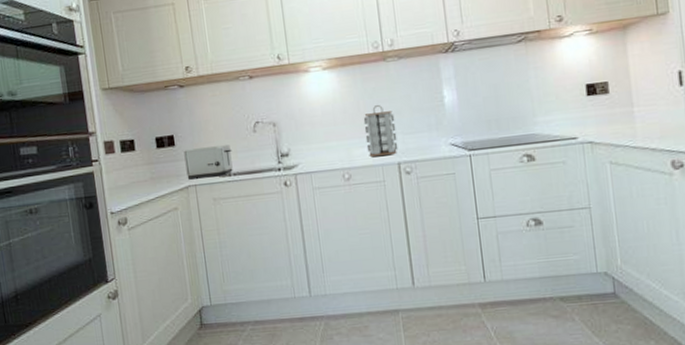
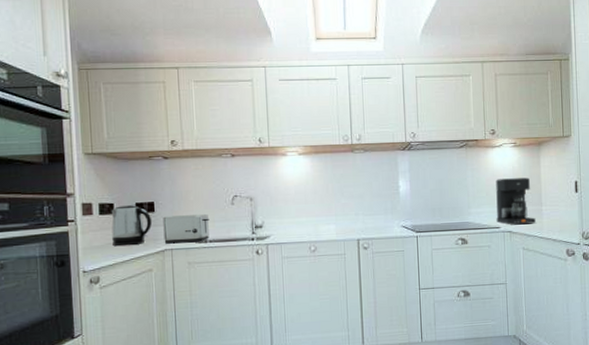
kettle: none [132,139,174,185] -> present [111,204,153,247]
spice rack: present [363,104,399,157] -> none [331,188,359,233]
coffee maker: none [567,72,626,134] -> present [496,177,536,225]

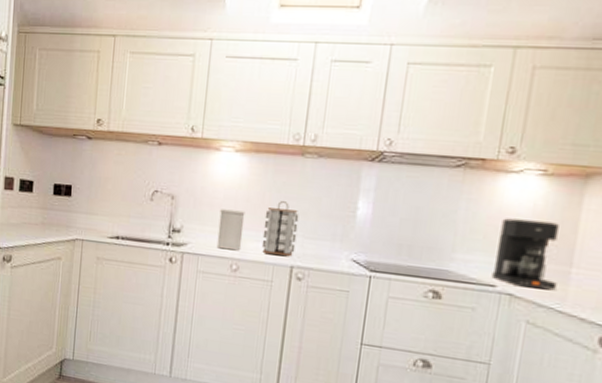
kettle: present [111,204,153,247] -> none [27,184,68,229]
toaster: present [163,214,210,244] -> none [76,203,125,237]
canister: none [294,202,316,236] -> present [216,209,245,251]
spice rack: none [331,188,359,233] -> present [261,200,299,257]

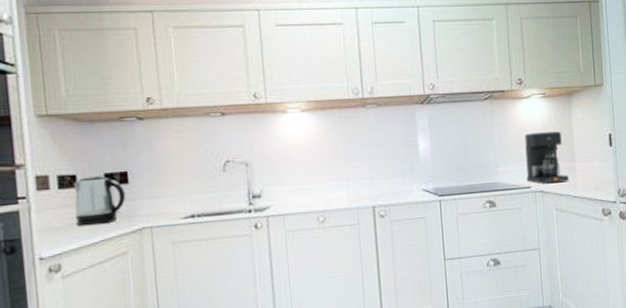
kettle: none [27,184,68,229] -> present [73,175,126,227]
canister: present [216,209,245,251] -> none [297,165,325,205]
spice rack: present [261,200,299,257] -> none [340,149,374,201]

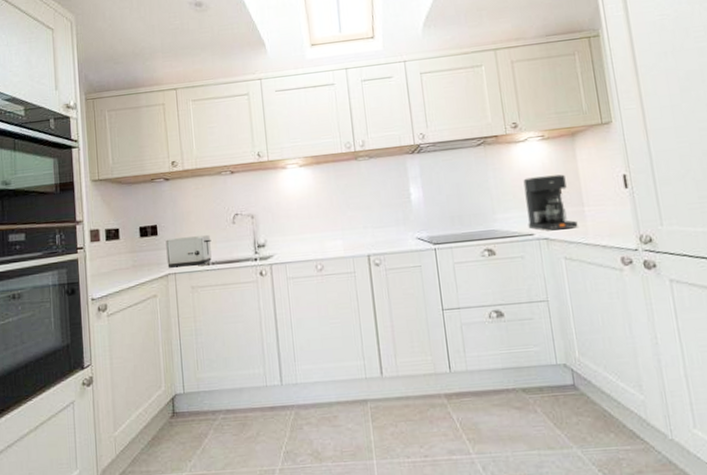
kettle: present [73,175,126,227] -> none [116,228,156,273]
toaster: none [139,184,197,221] -> present [166,235,212,268]

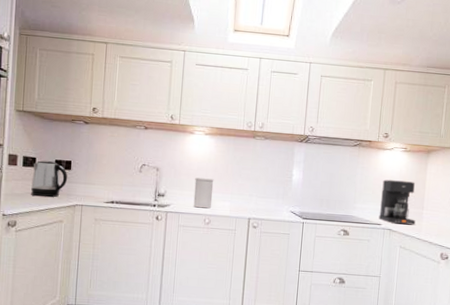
kettle: none [116,228,156,273] -> present [31,160,68,197]
toaster: present [166,235,212,268] -> none [76,175,119,202]
canister: none [296,216,322,254] -> present [193,177,214,209]

